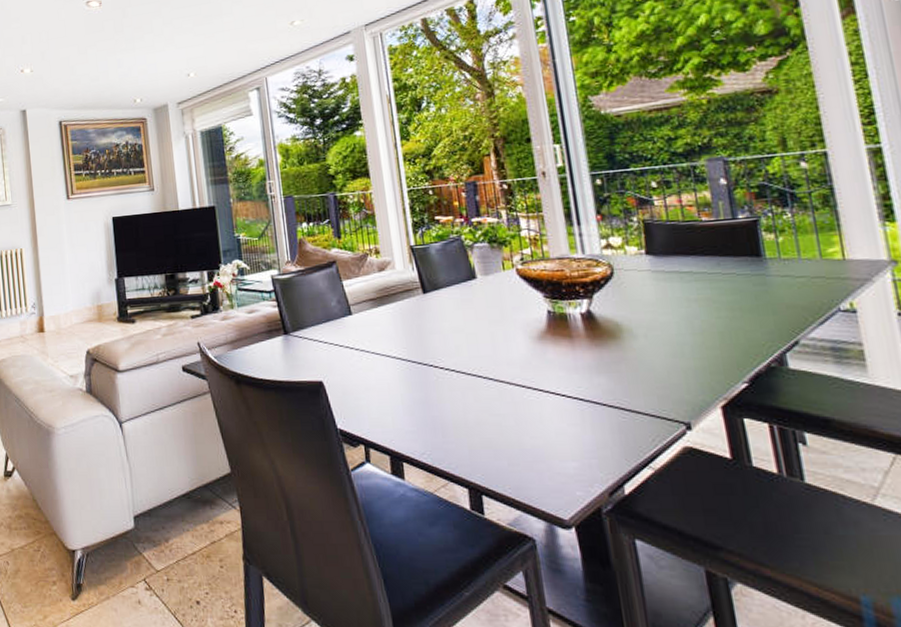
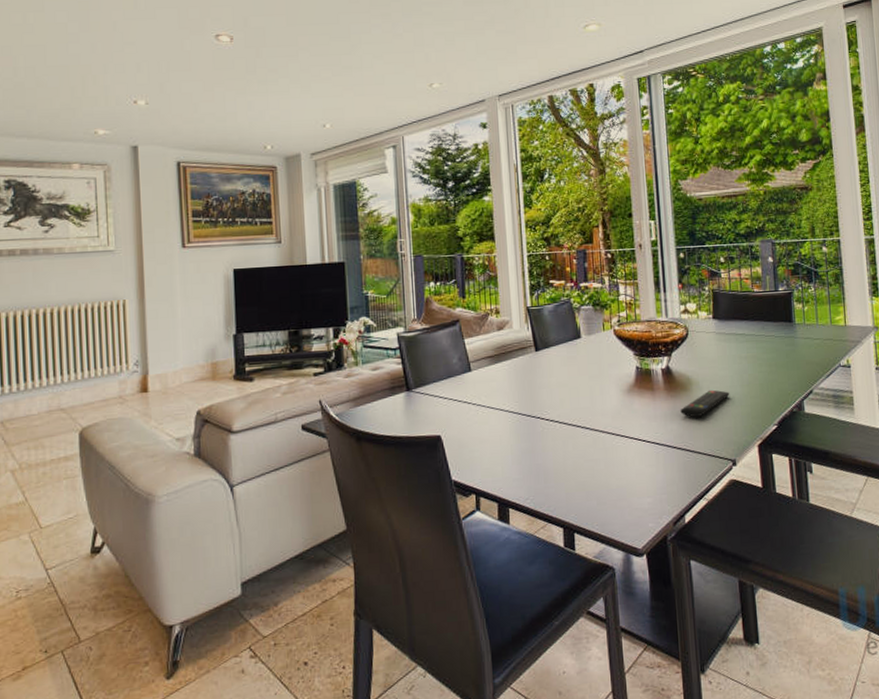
remote control: none [609,338,677,371] -> present [680,389,730,418]

